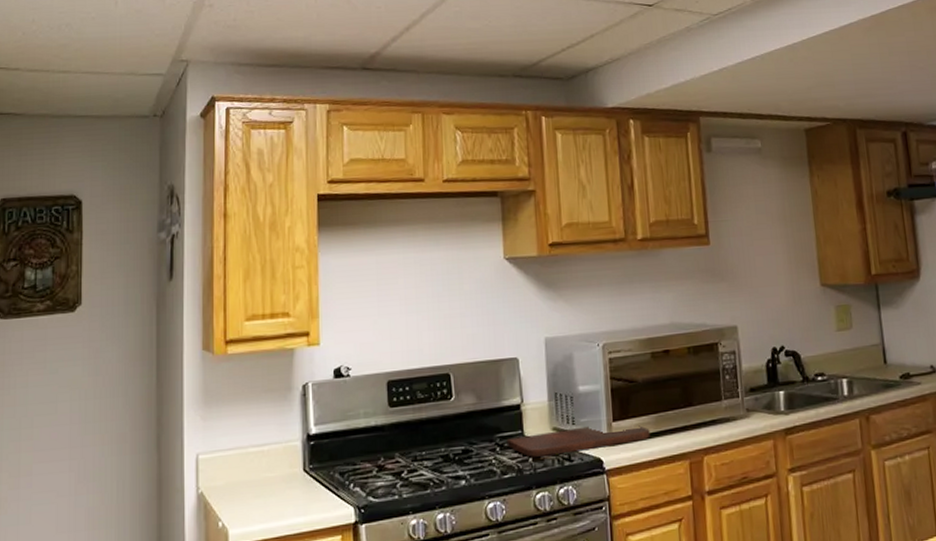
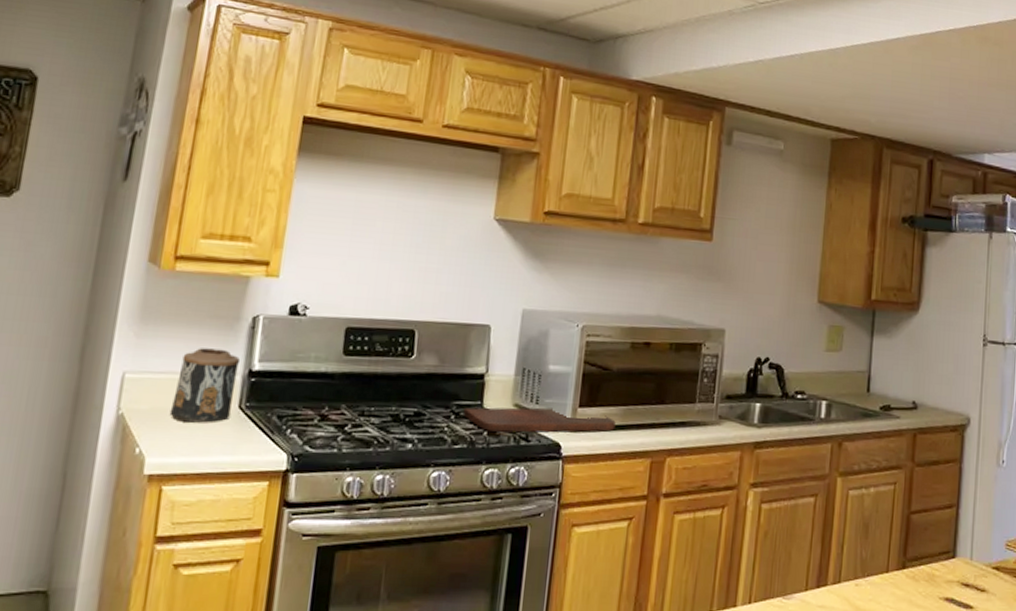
canister: none [243,419,298,492] -> present [169,348,241,424]

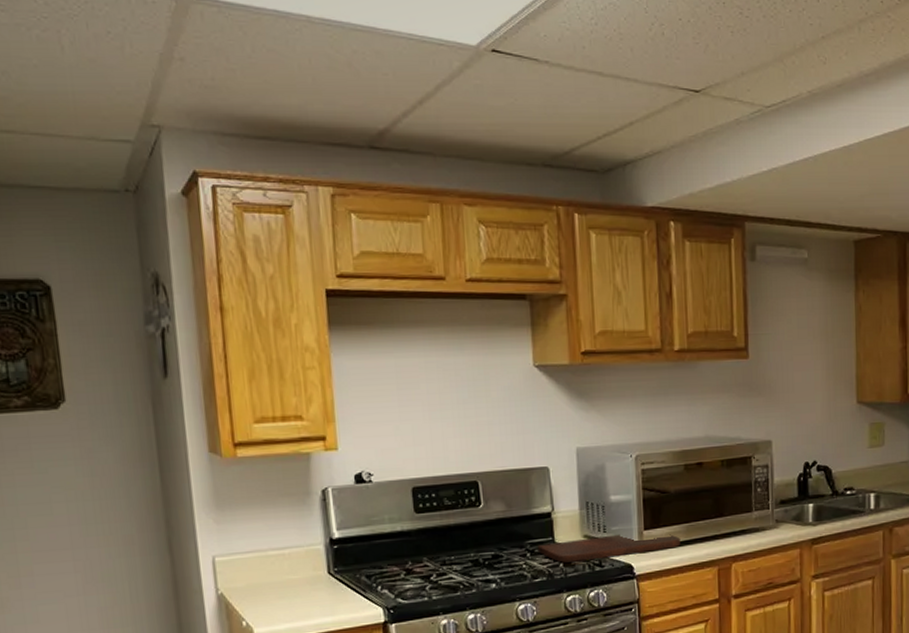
canister: present [169,348,241,424] -> none [265,523,322,593]

